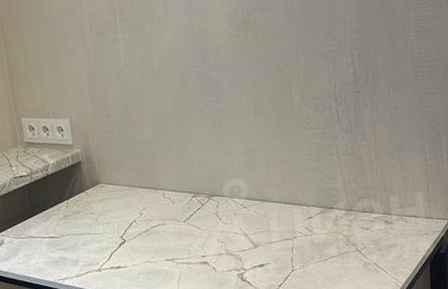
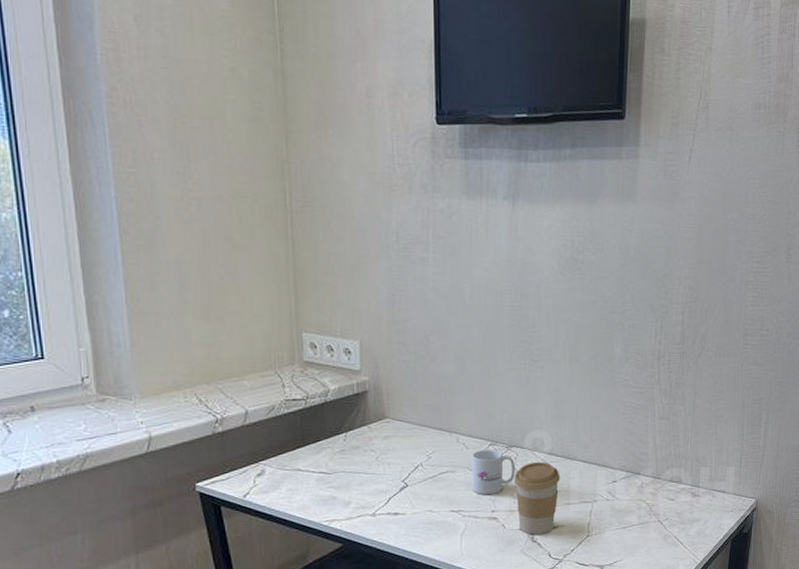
mug: none [177,200,219,243] -> present [471,450,515,495]
coffee cup: none [218,207,261,274] -> present [514,461,560,535]

